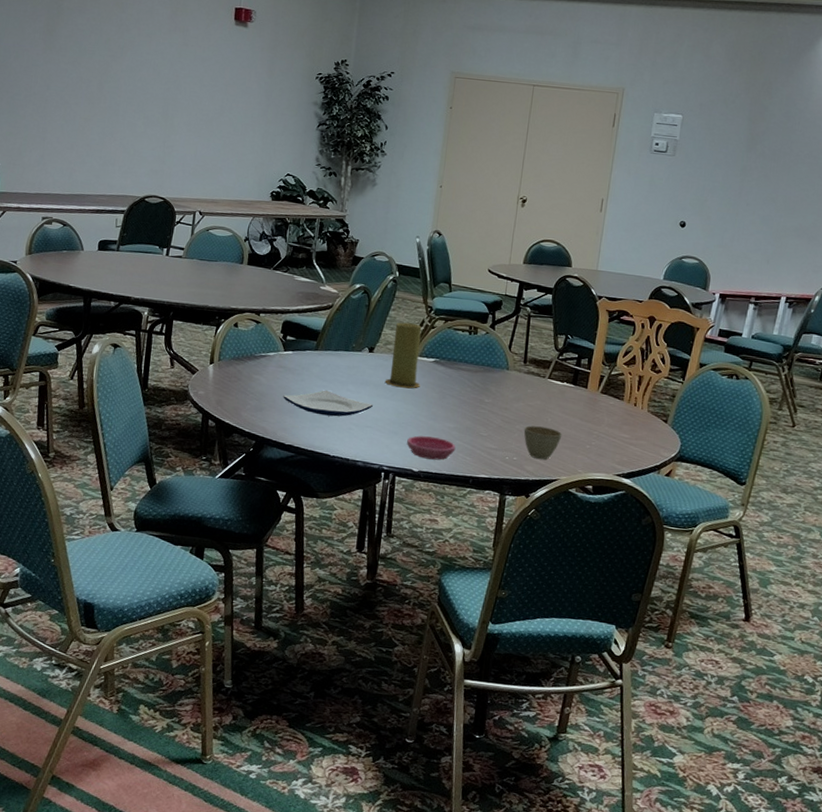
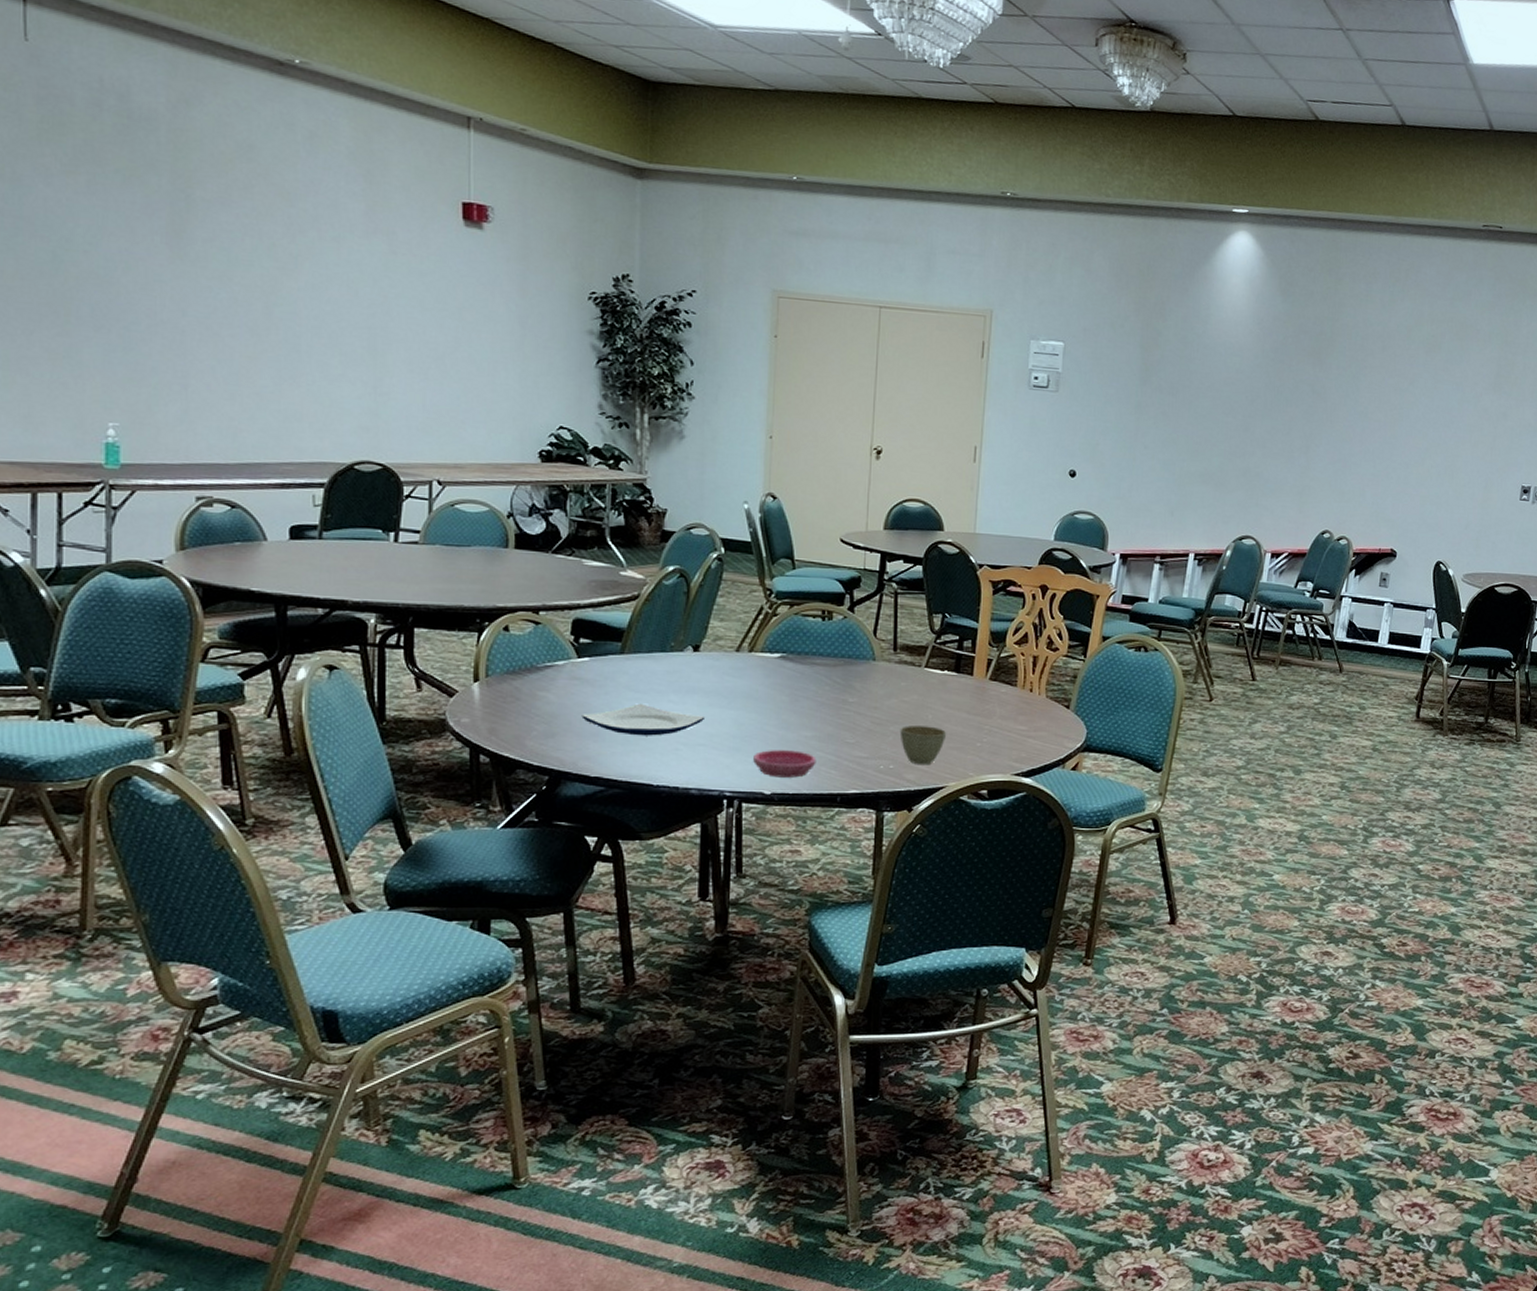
candle: present [385,322,422,389] -> none [717,611,765,693]

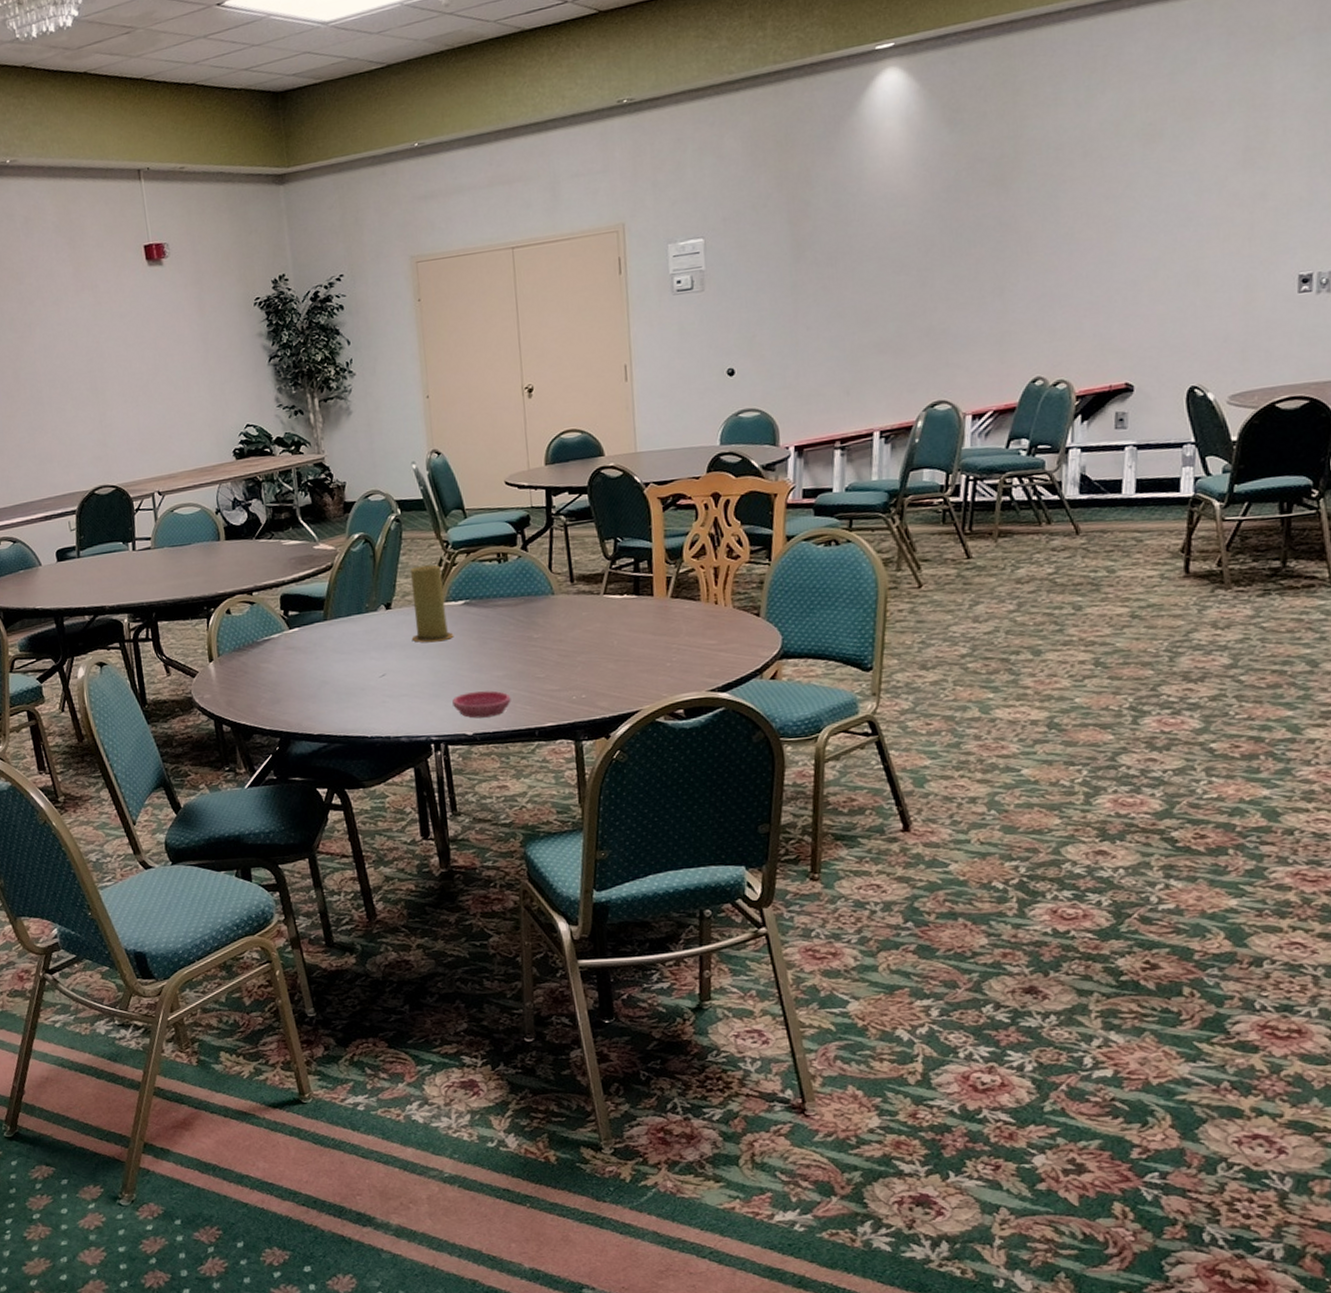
plate: present [581,703,706,736] -> none [299,663,405,694]
candle: none [717,611,765,693] -> present [411,564,454,643]
cup: present [899,726,947,766] -> none [587,651,635,692]

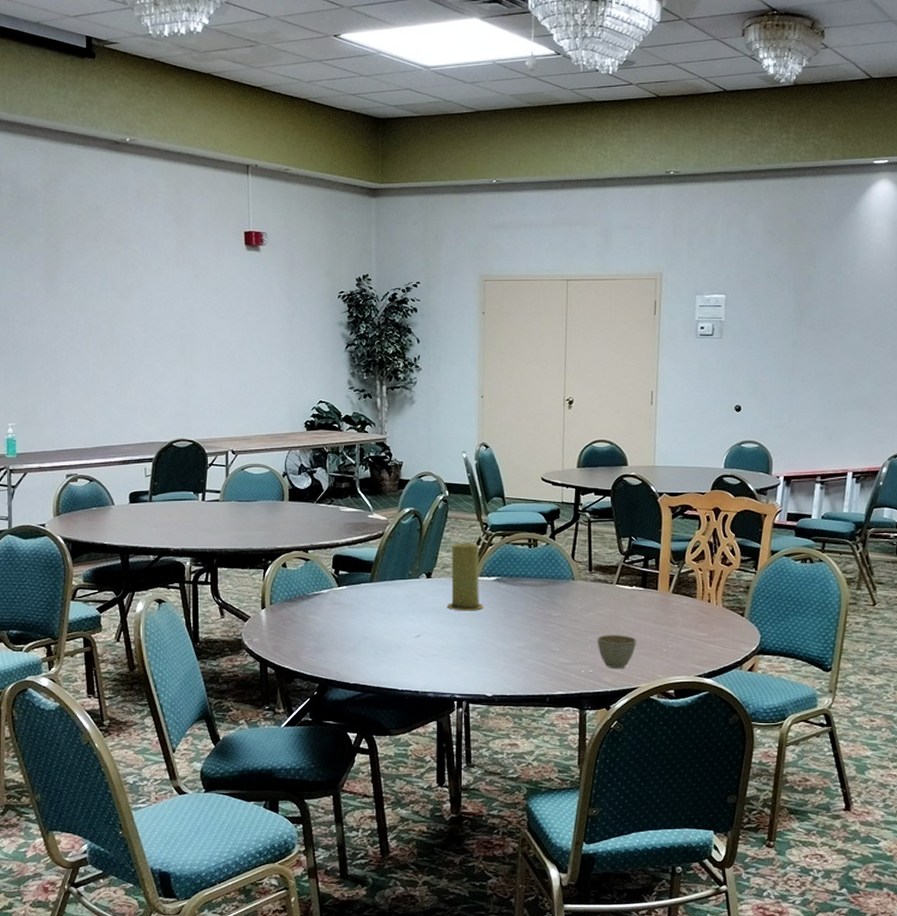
saucer: present [452,690,511,719] -> none [477,659,528,682]
cup: none [587,651,635,692] -> present [597,635,637,669]

